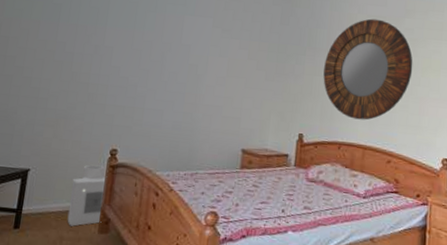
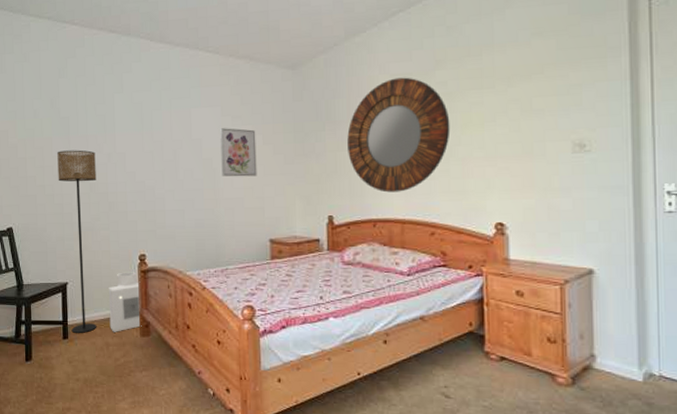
floor lamp: none [24,35,83,224] -> present [57,150,97,333]
wall art: none [205,38,243,88] -> present [220,128,257,177]

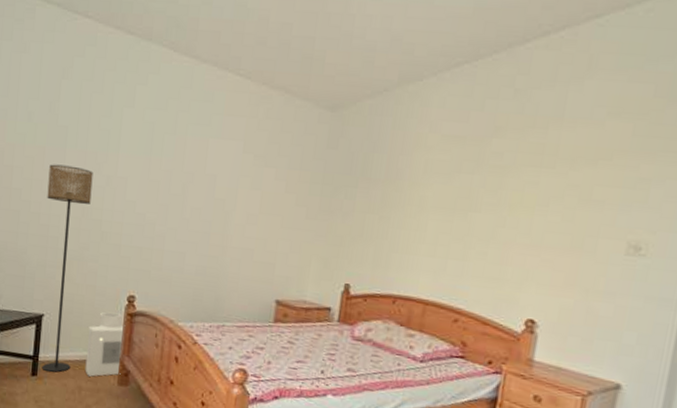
wall art: present [220,128,257,177] -> none [233,166,279,228]
home mirror: present [347,77,450,193] -> none [378,139,499,270]

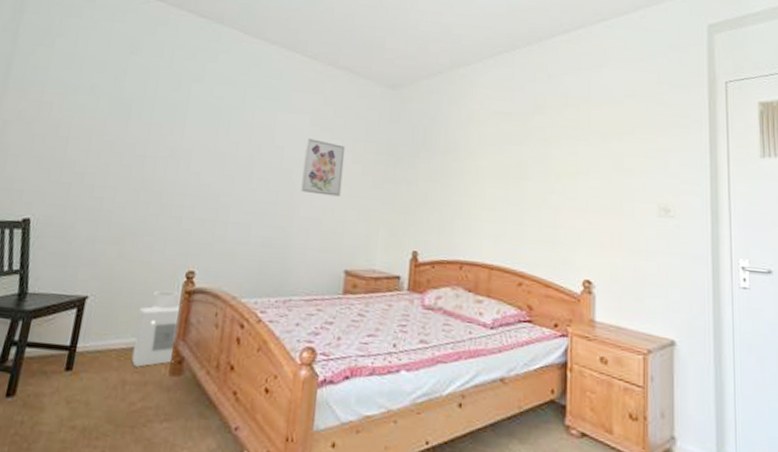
floor lamp: present [42,164,93,373] -> none [79,135,157,365]
wall art: none [233,166,279,228] -> present [301,138,346,197]

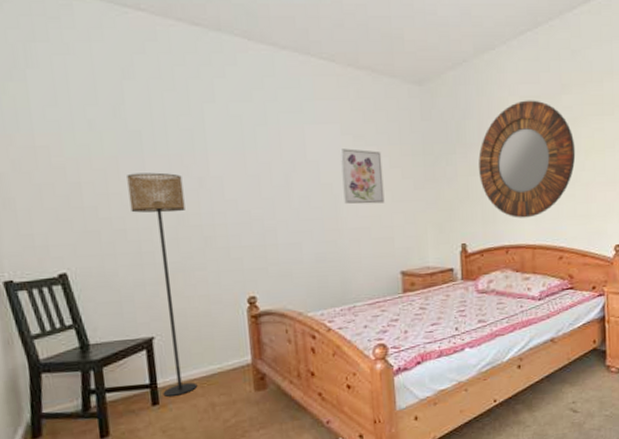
floor lamp: none [79,135,157,365] -> present [127,172,198,397]
air purifier: present [131,290,180,367] -> none [210,317,256,390]
home mirror: none [440,115,545,235] -> present [478,100,576,218]

